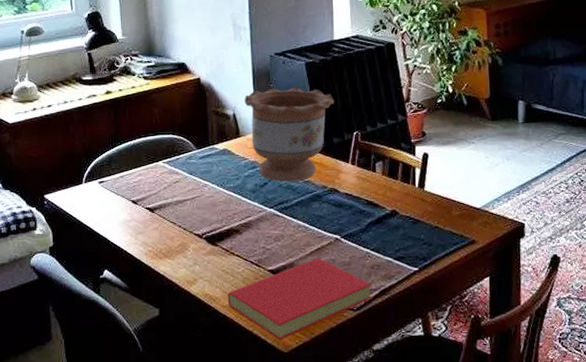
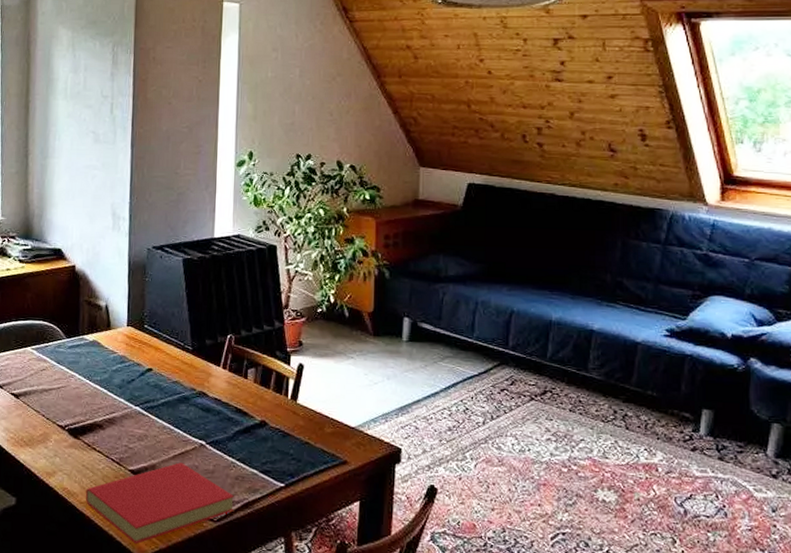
flower pot: present [244,87,334,182] -> none [118,282,210,381]

